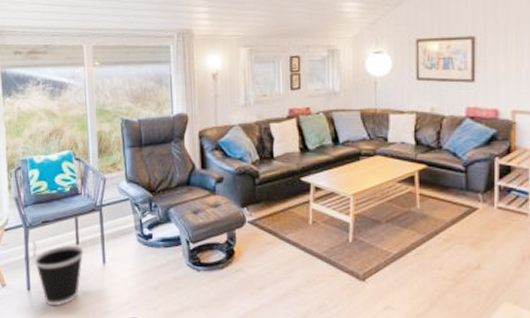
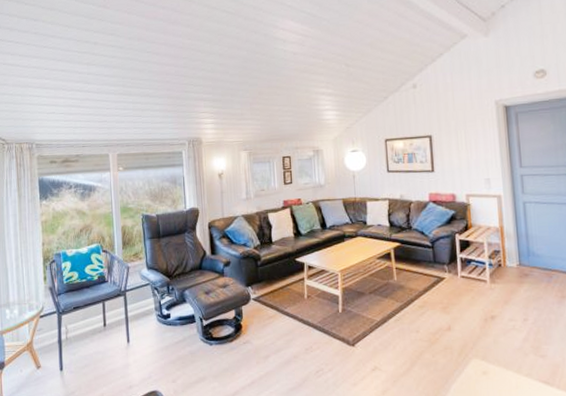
wastebasket: present [33,245,84,306] -> none [65,327,110,384]

